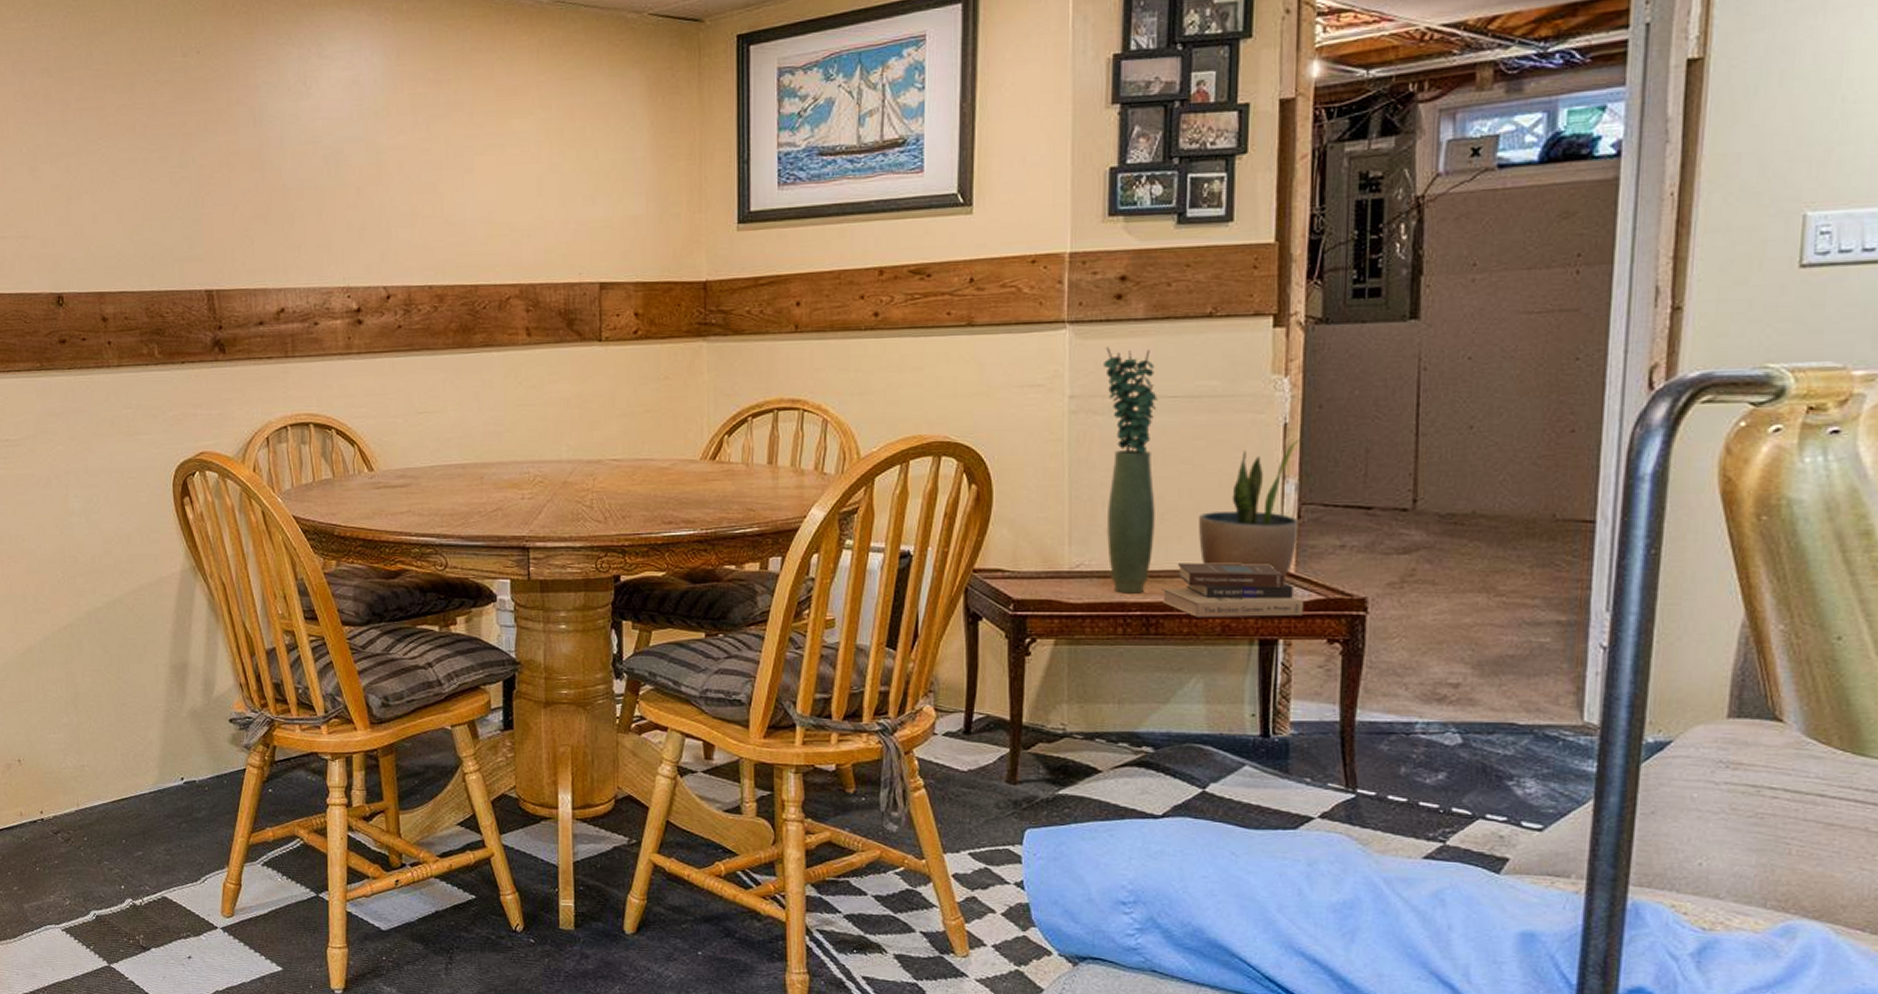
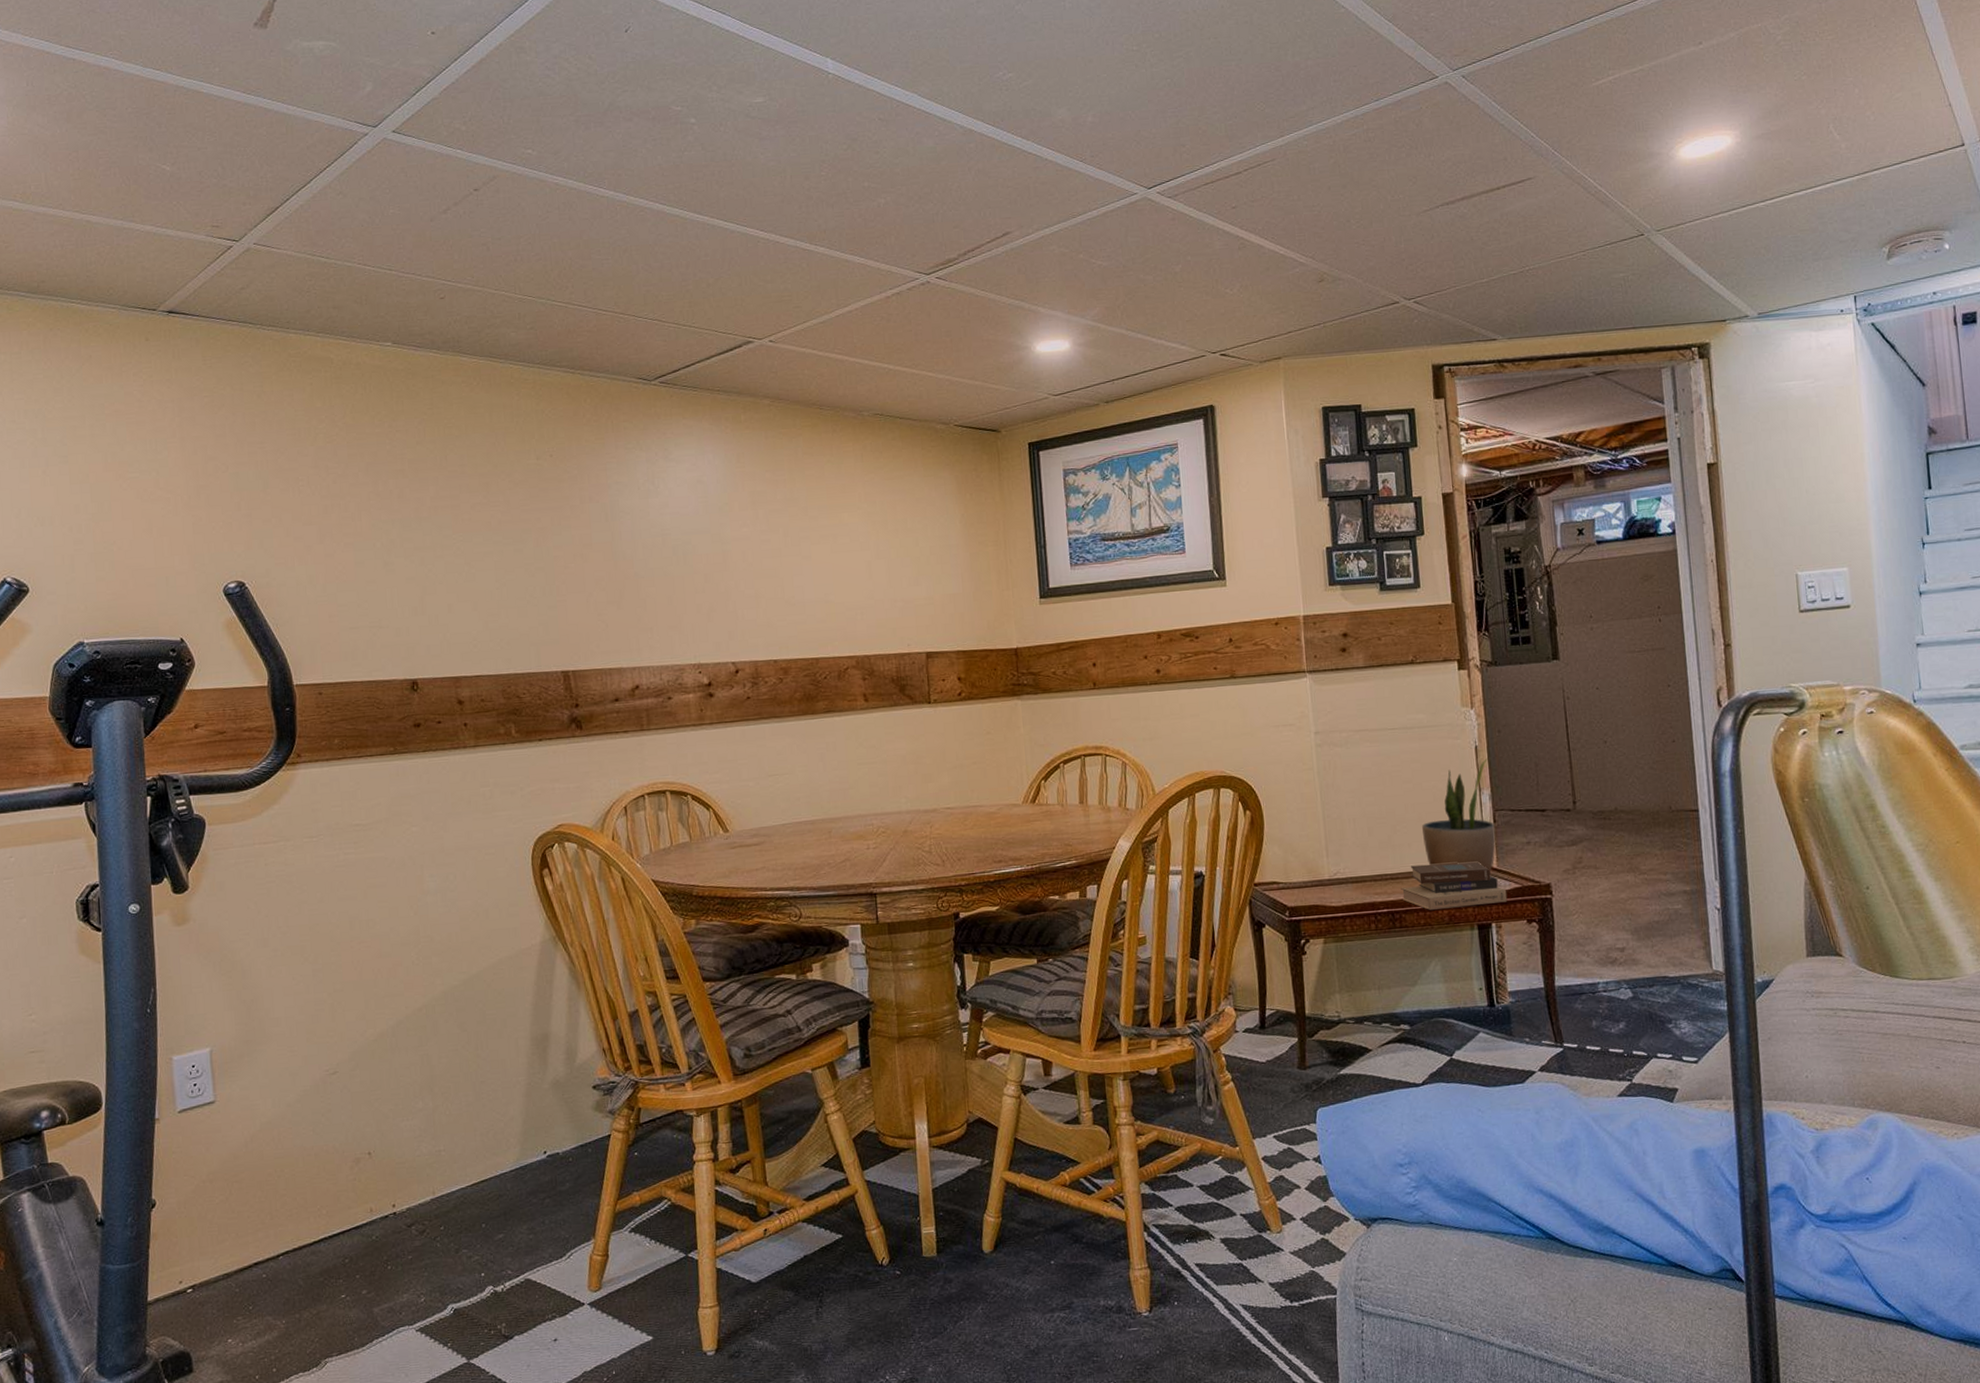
vase: present [1104,347,1157,593] -> none [1338,690,1391,895]

